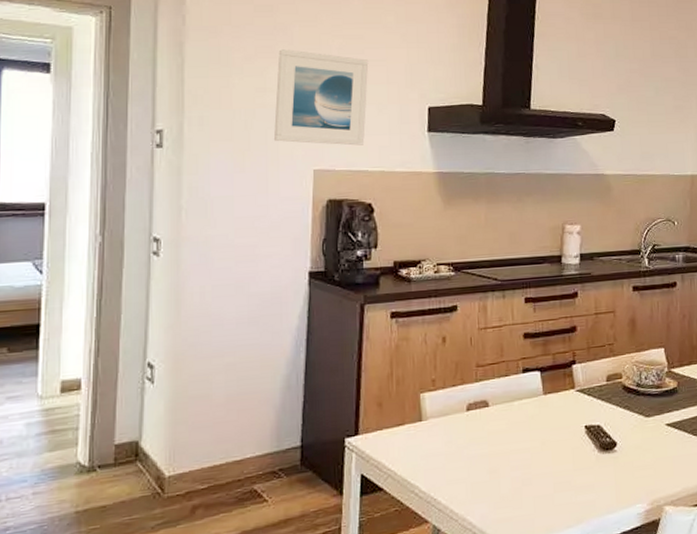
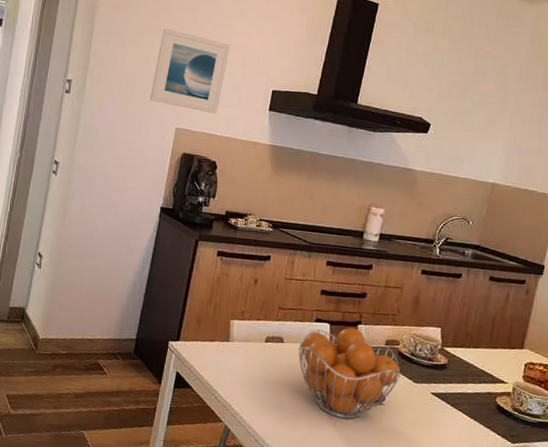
fruit basket: none [507,370,630,480] -> present [298,327,401,420]

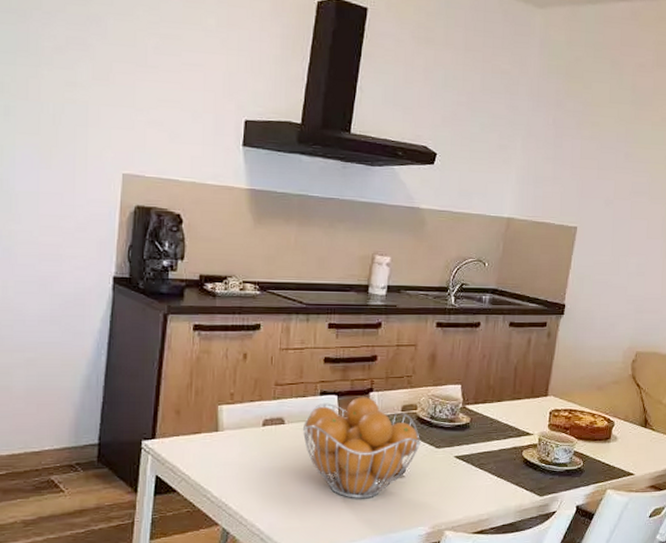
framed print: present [149,28,231,114] -> none [82,42,186,153]

